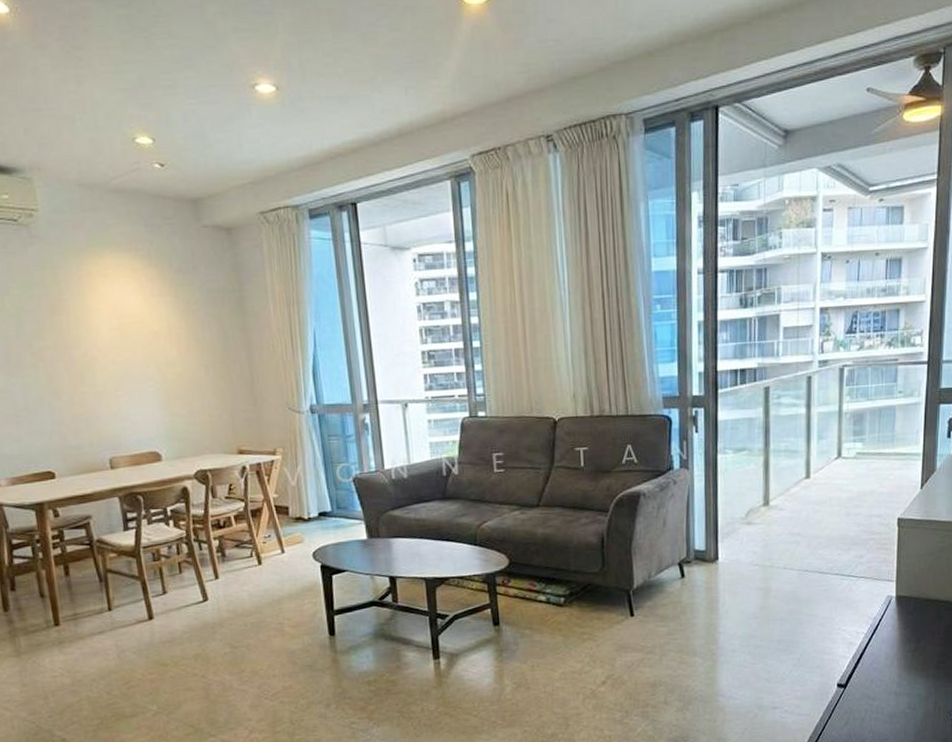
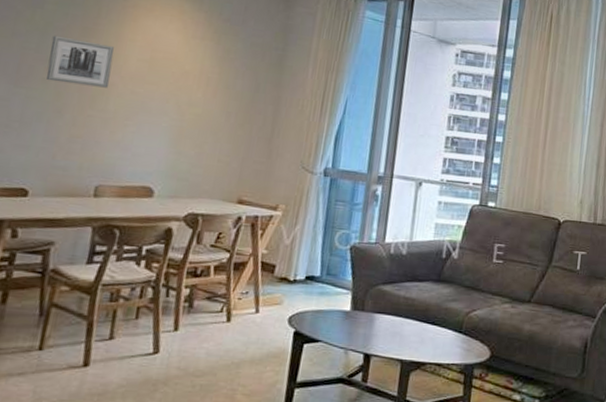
wall art: none [27,319,91,366] -> present [46,35,114,88]

